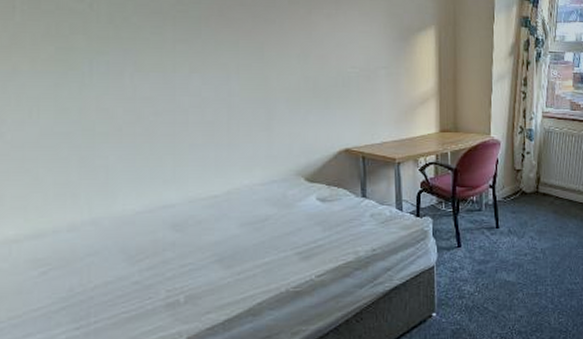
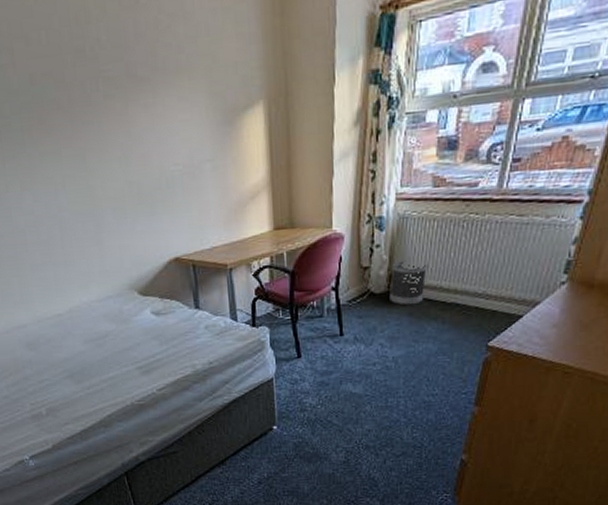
wastebasket: none [538,166,568,204] -> present [390,260,427,306]

